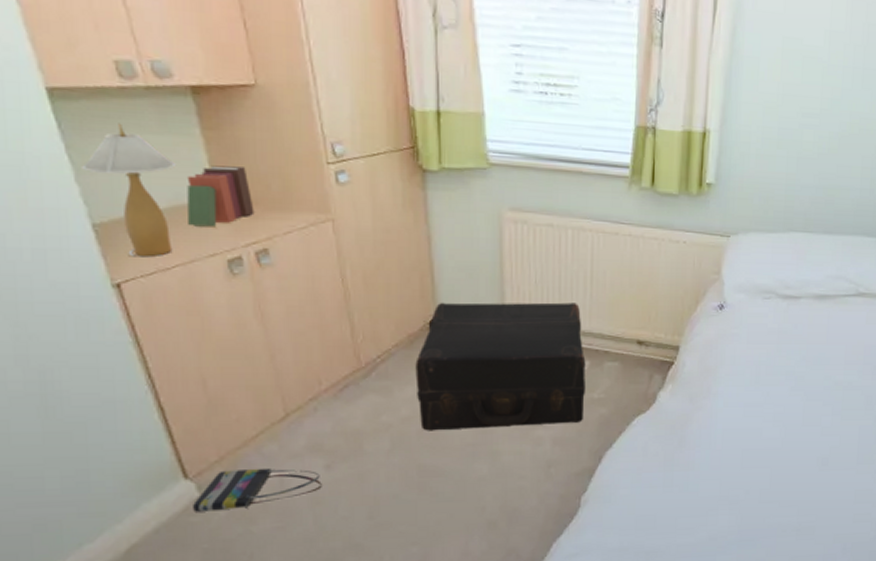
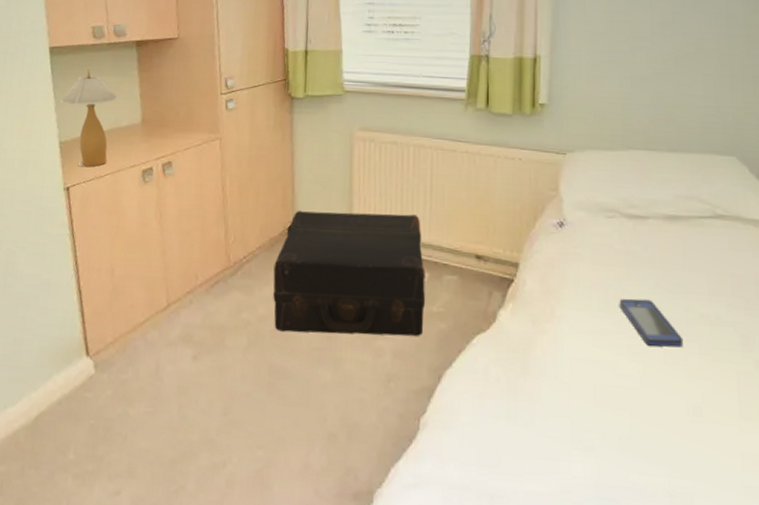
books: present [186,165,254,227] -> none [120,97,166,144]
tote bag: present [193,467,322,512] -> none [88,351,188,391]
mobile phone: none [769,372,820,412] -> present [619,298,684,347]

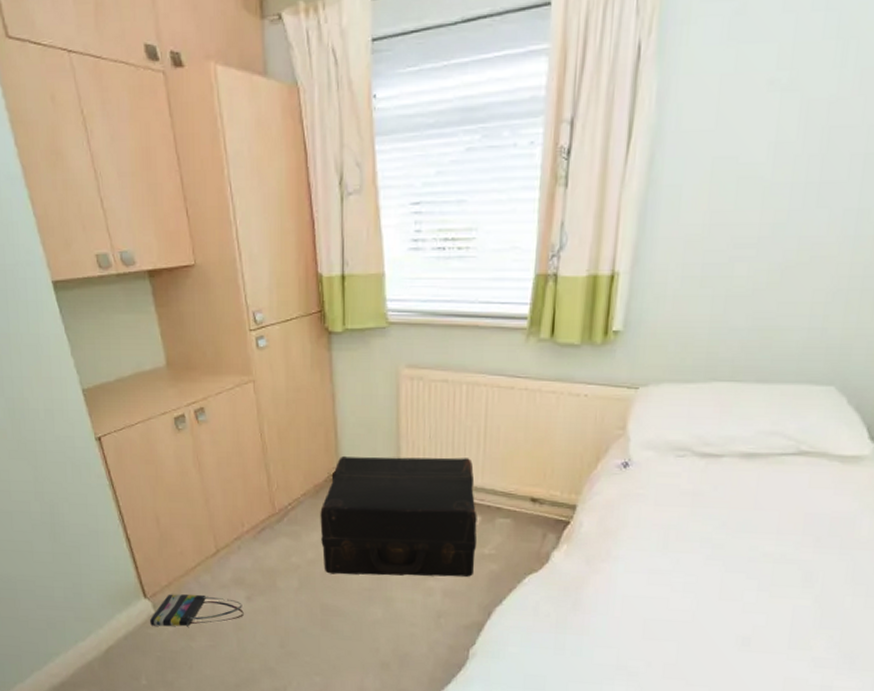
table lamp: present [60,69,119,167] -> none [75,306,138,416]
tote bag: none [88,351,188,391] -> present [150,594,244,628]
mobile phone: present [619,298,684,347] -> none [679,538,743,584]

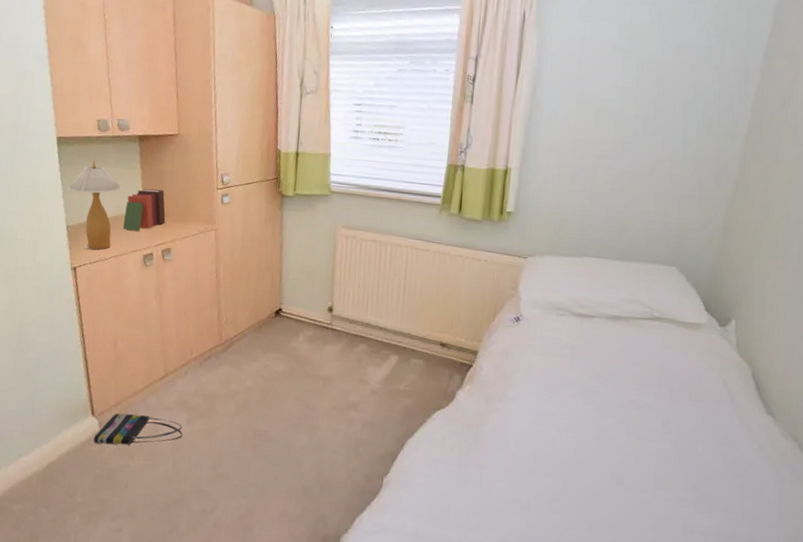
table lamp: none [75,306,138,416] -> present [67,159,123,250]
books: none [145,337,194,390] -> present [123,188,166,232]
suitcase: present [320,455,477,577] -> none [259,297,395,410]

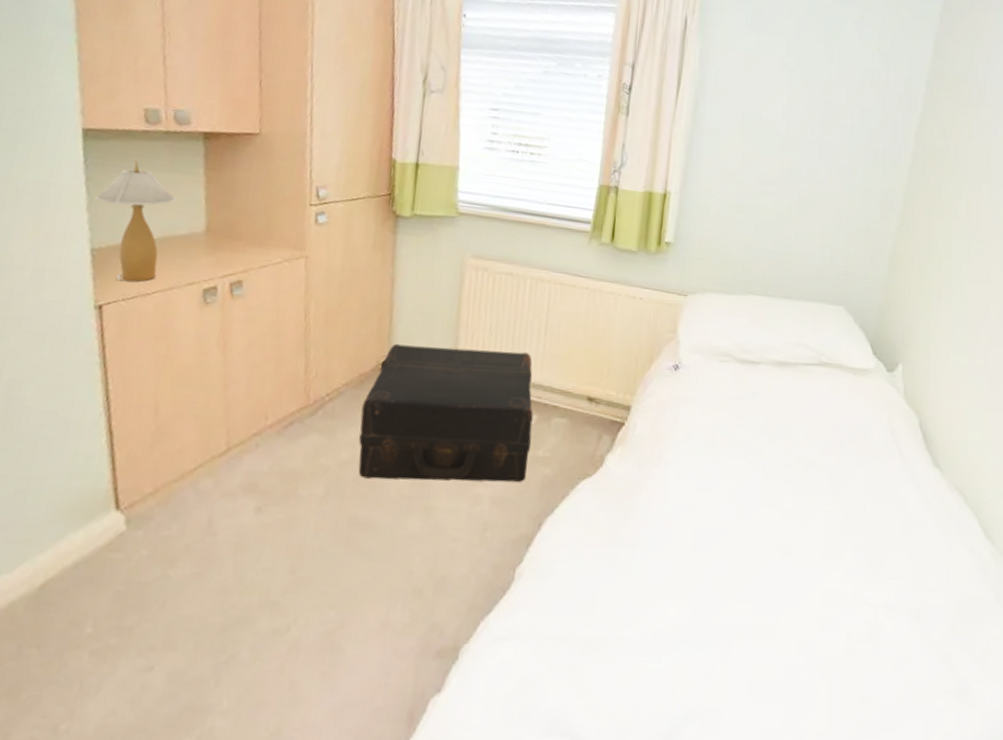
tote bag: present [94,413,183,447] -> none [116,504,250,550]
books: present [123,188,166,232] -> none [175,201,238,258]
suitcase: none [259,297,395,410] -> present [358,343,534,482]

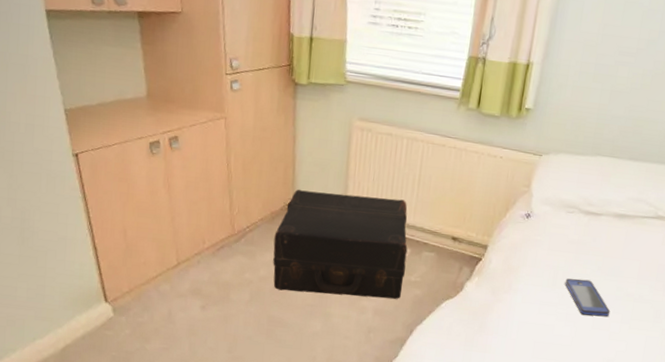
table lamp: present [94,161,177,282] -> none [62,37,123,136]
mobile phone: none [725,443,781,490] -> present [565,278,611,317]

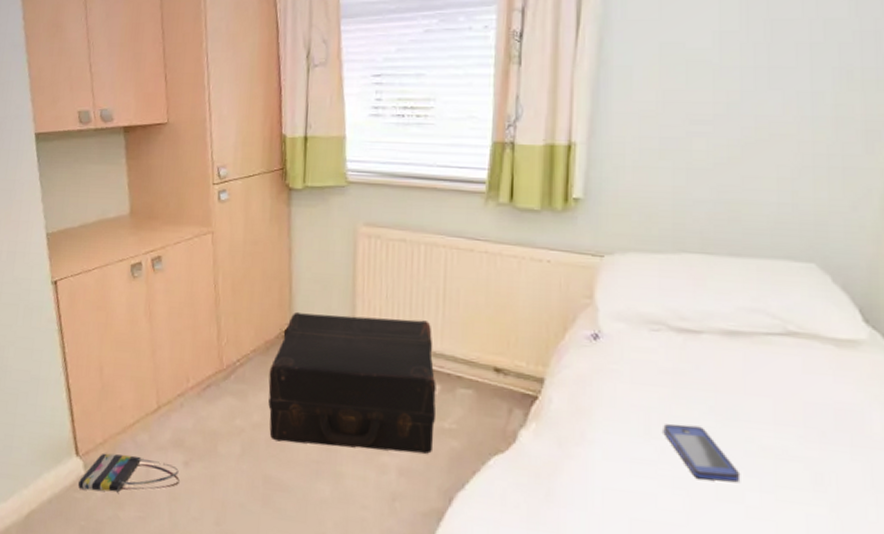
tote bag: none [108,299,198,331] -> present [78,453,180,494]

